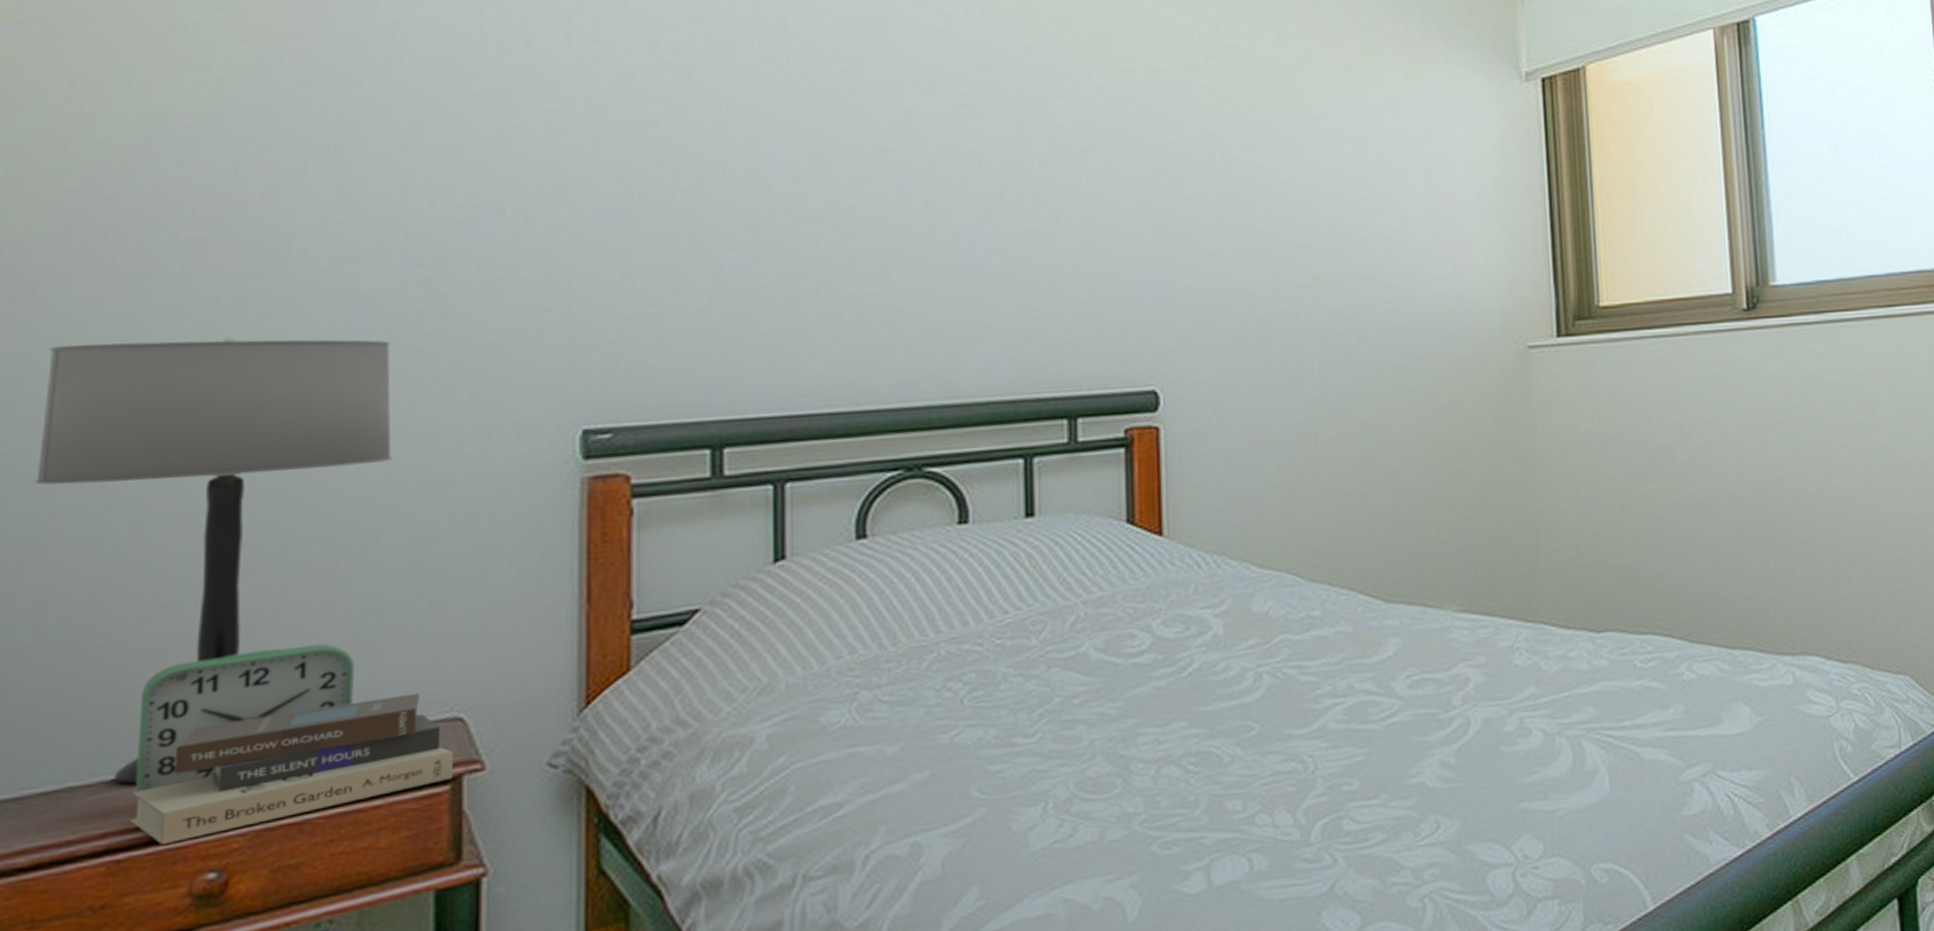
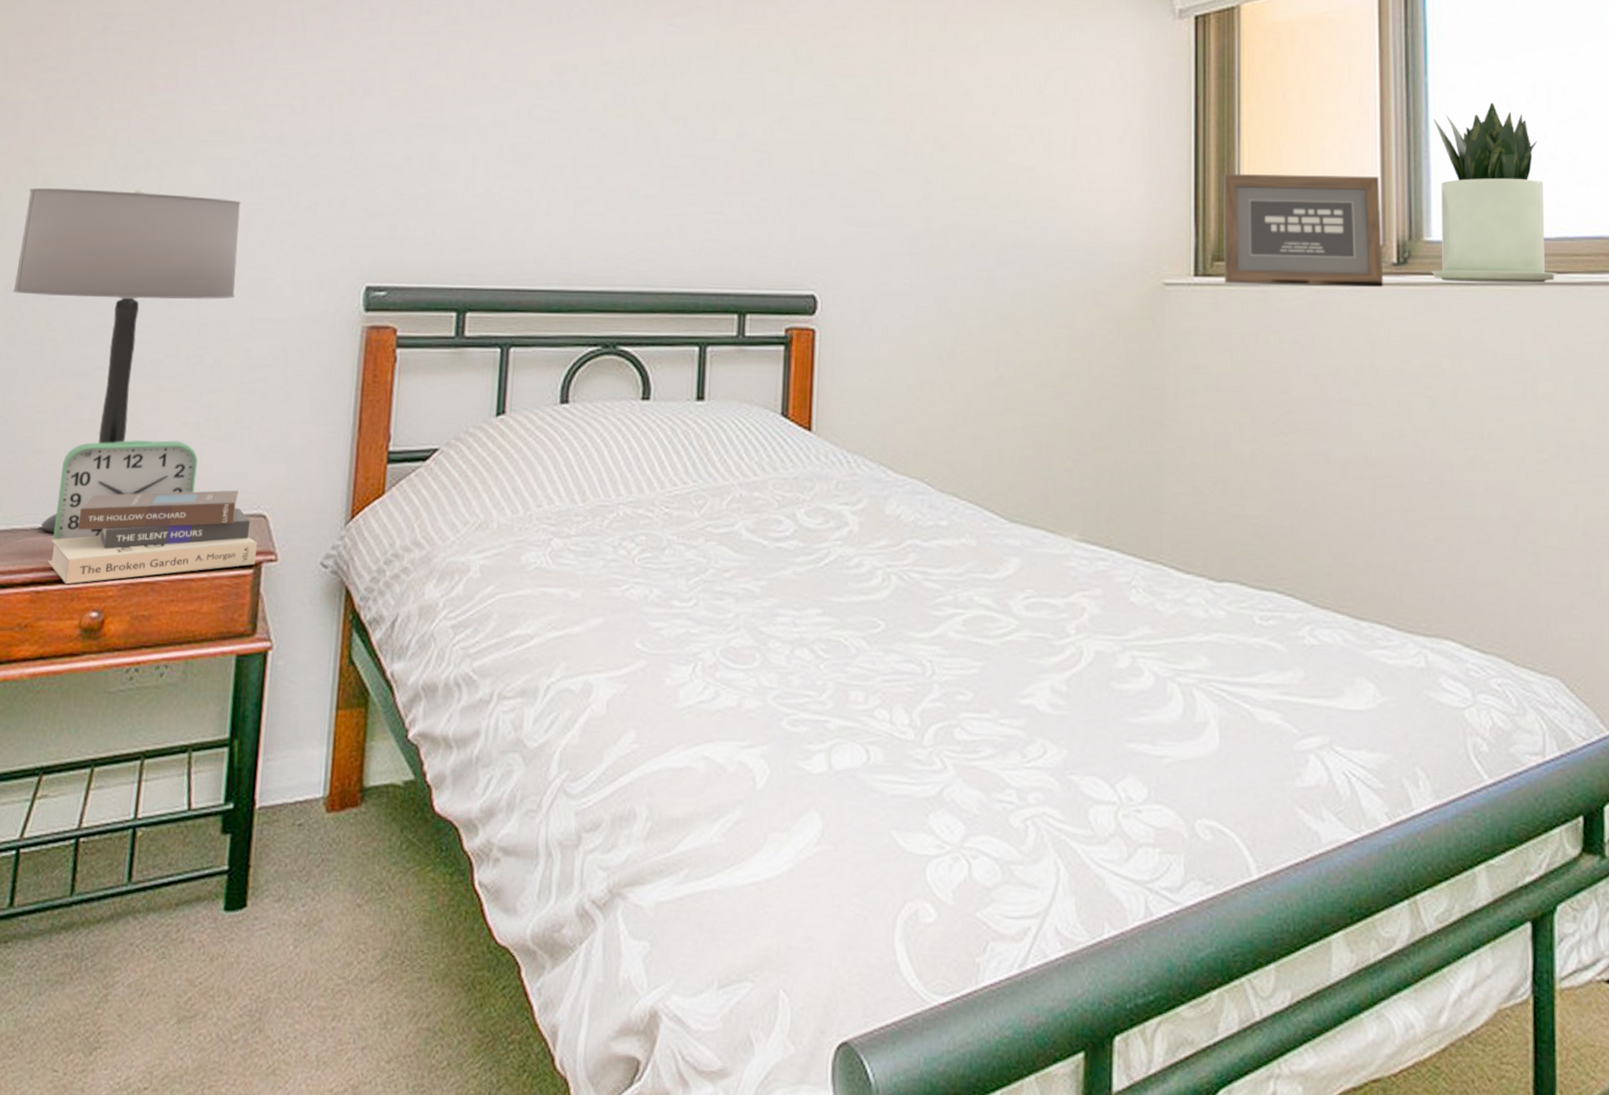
picture frame: none [1579,227,1736,341] -> present [1223,174,1384,287]
planter: none [1772,151,1888,322] -> present [1431,102,1558,284]

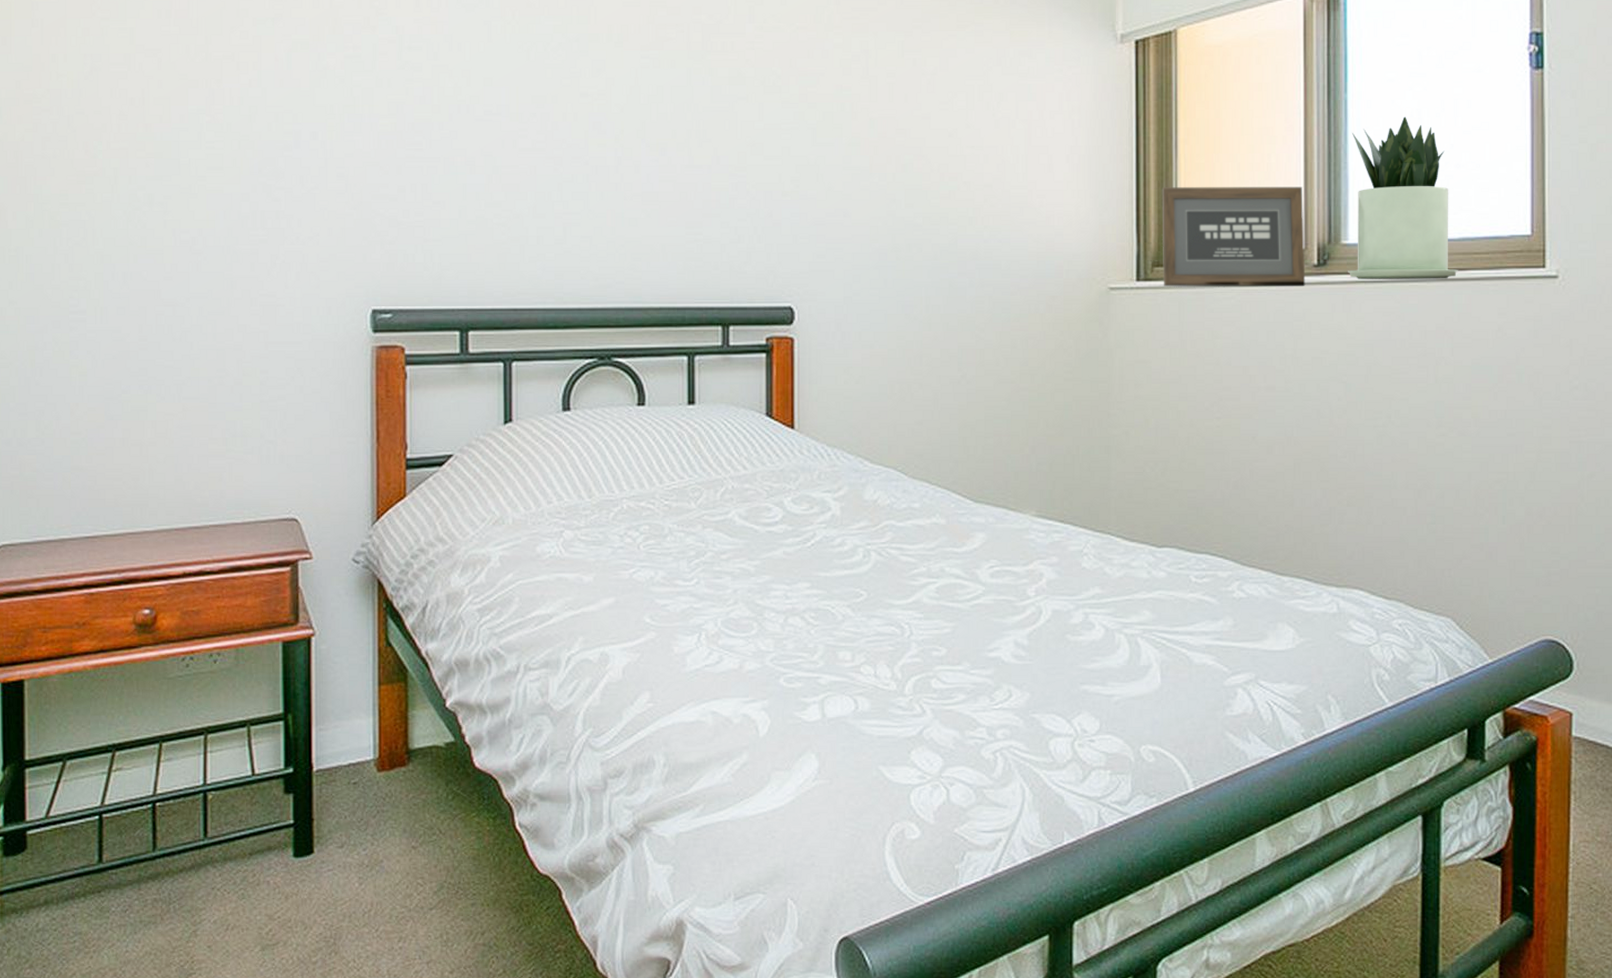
table lamp: present [12,187,242,533] -> none [33,223,249,541]
books: present [48,490,258,584] -> none [97,497,293,585]
alarm clock: present [53,440,198,540] -> none [99,455,228,547]

